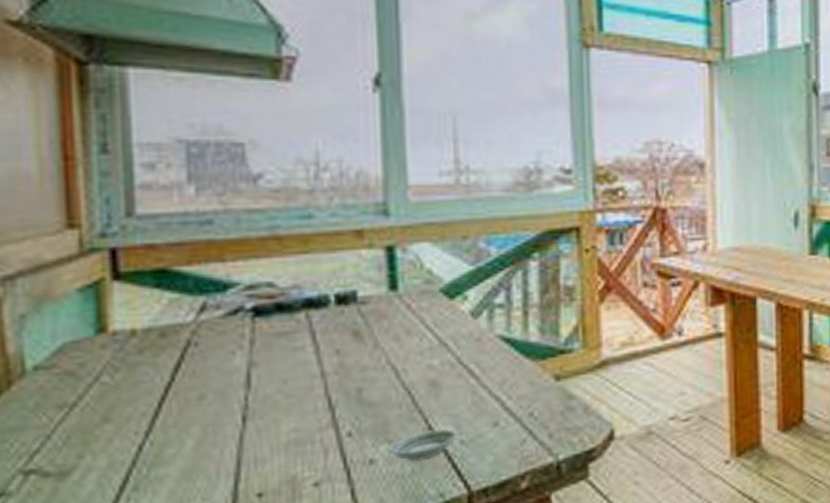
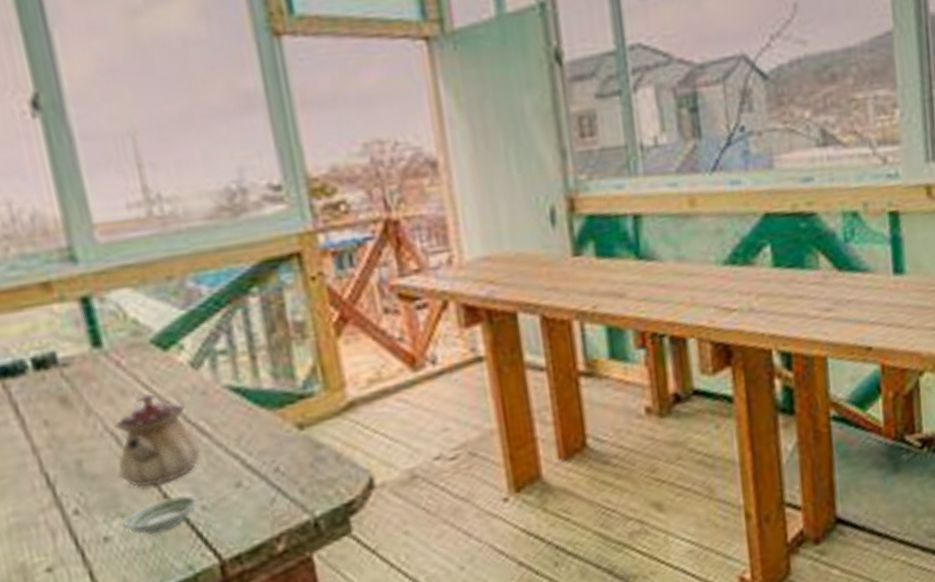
teapot: none [393,334,467,417] -> present [114,392,201,487]

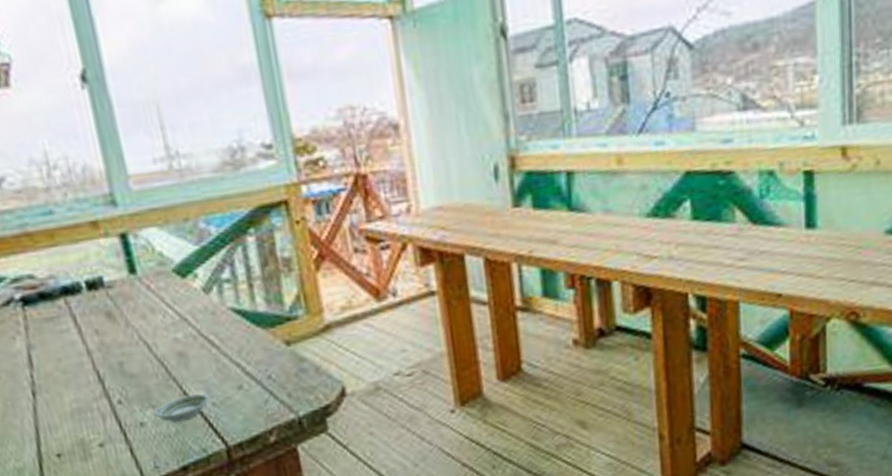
teapot: present [114,392,201,487] -> none [146,311,211,385]

